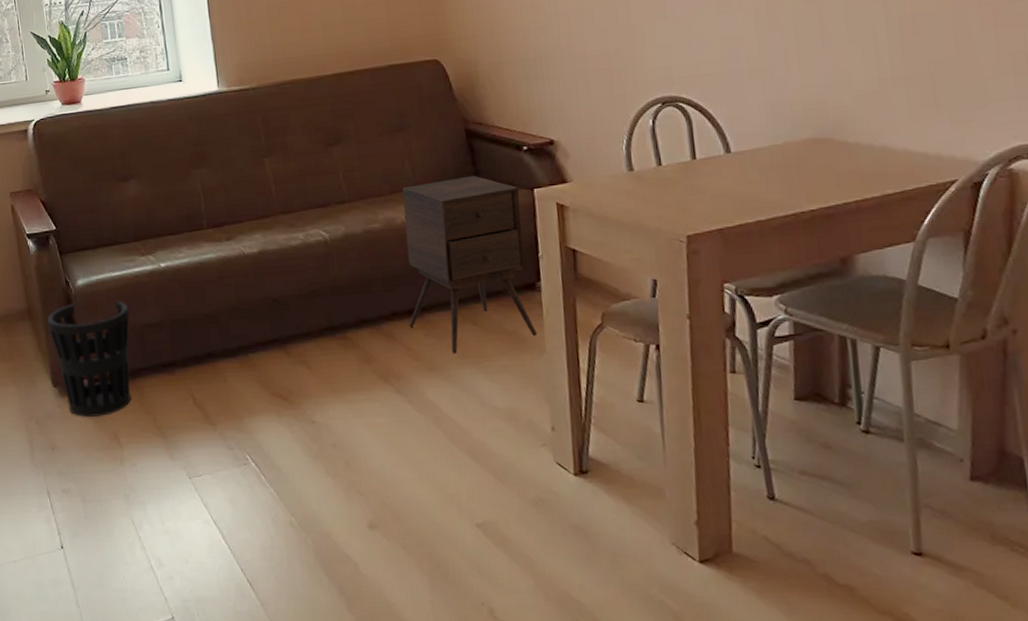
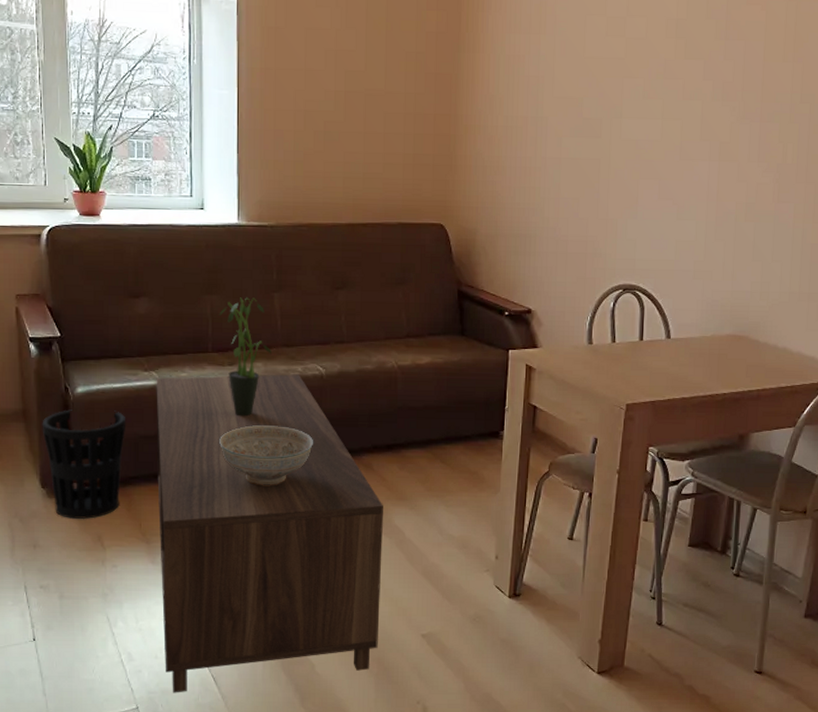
coffee table: none [154,242,427,601] -> present [156,374,383,693]
potted plant: none [210,166,269,294] -> present [219,297,271,417]
decorative bowl: none [224,299,327,367] -> present [218,424,314,485]
side table: present [402,175,537,354] -> none [387,332,496,487]

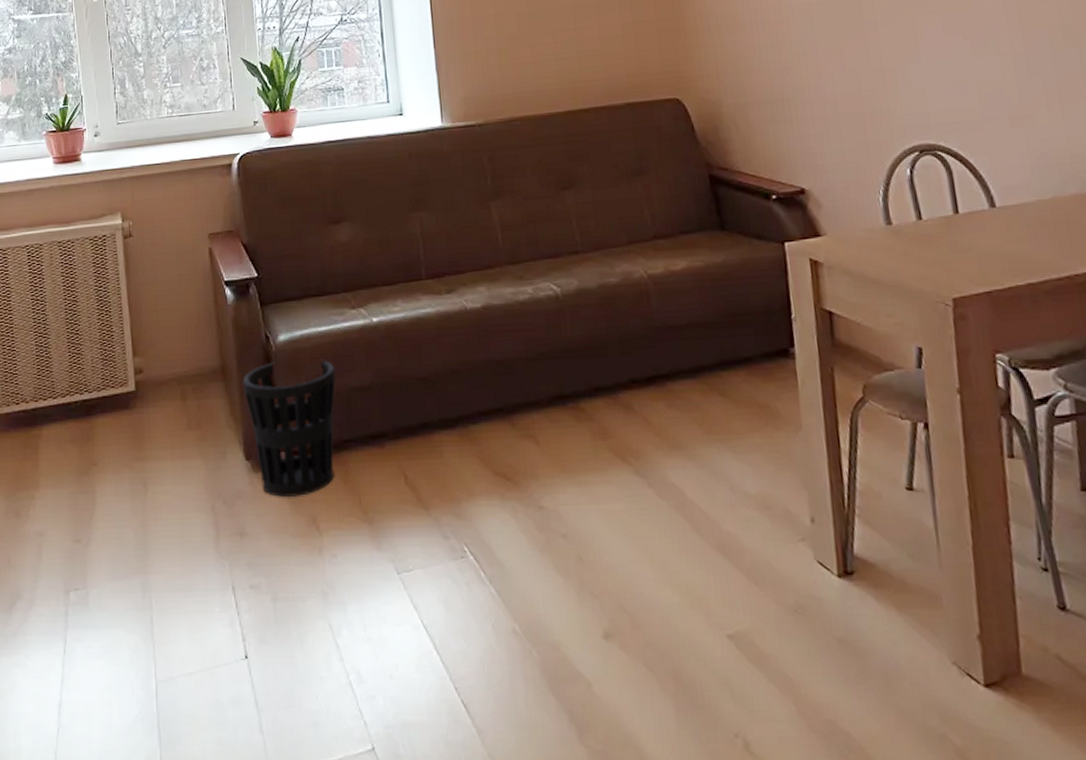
coffee table: present [156,374,383,693] -> none [365,297,671,727]
decorative bowl: present [218,424,314,485] -> none [442,362,557,440]
potted plant: present [219,297,271,417] -> none [430,210,495,355]

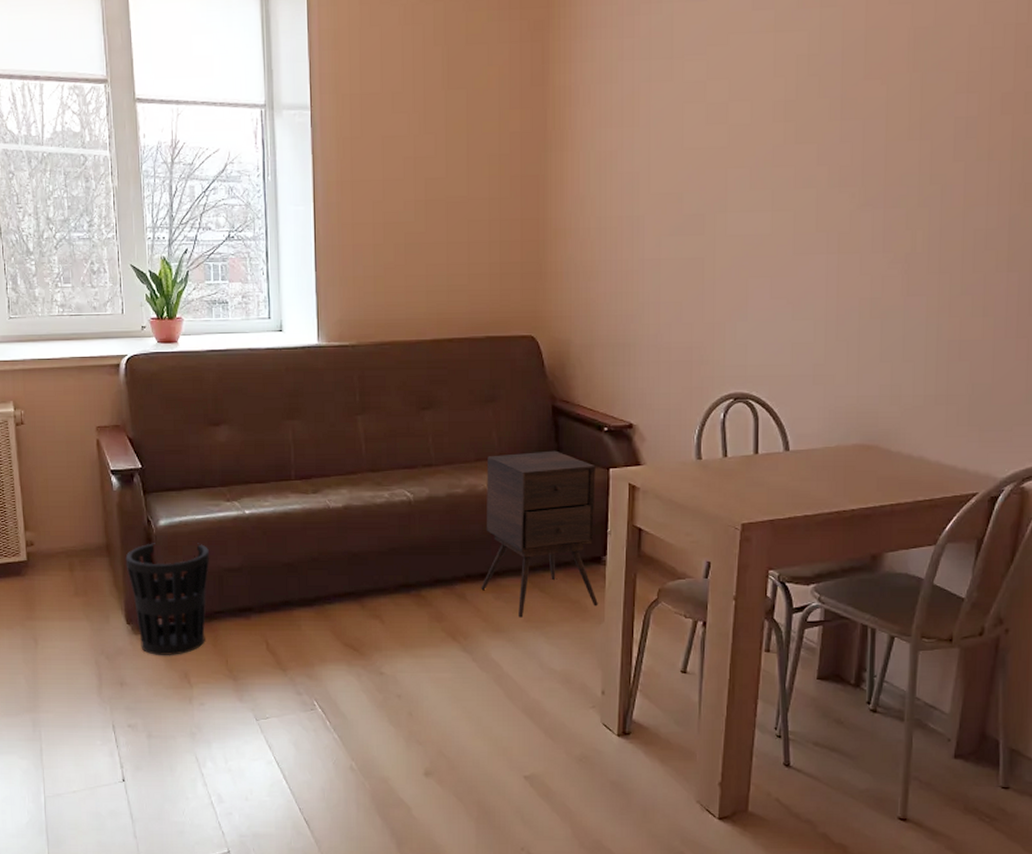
side table: none [641,225,792,429] -> present [481,450,598,618]

